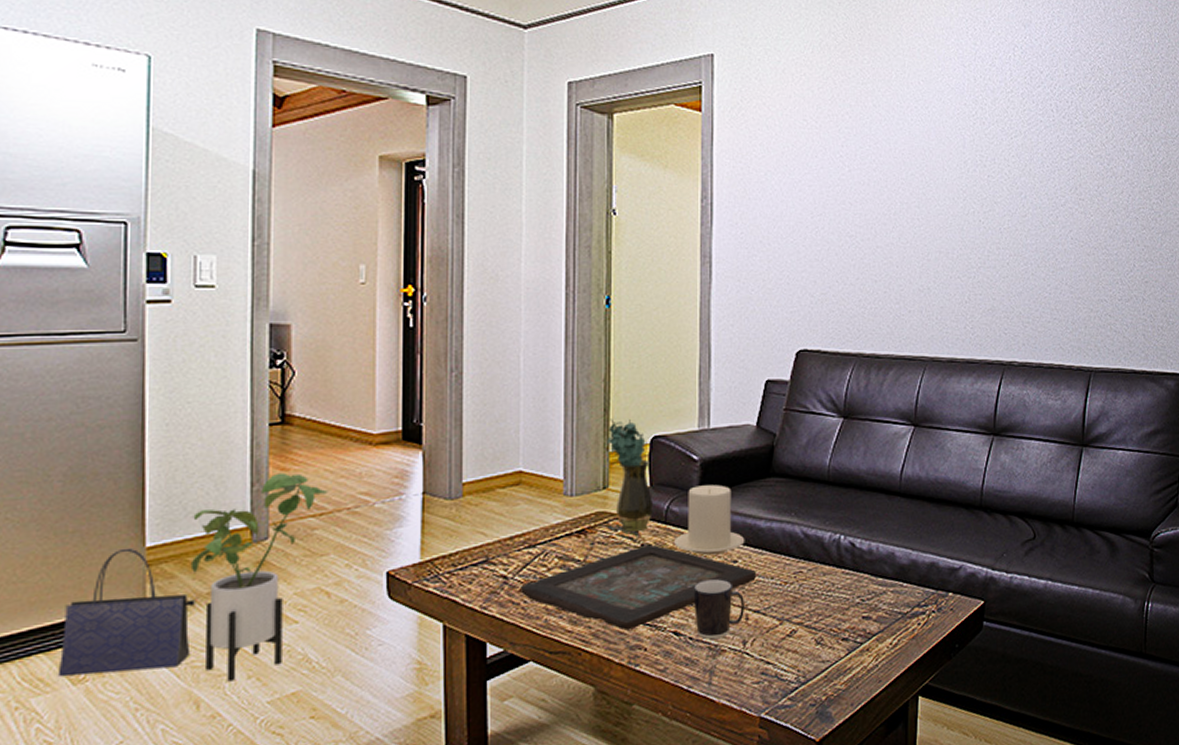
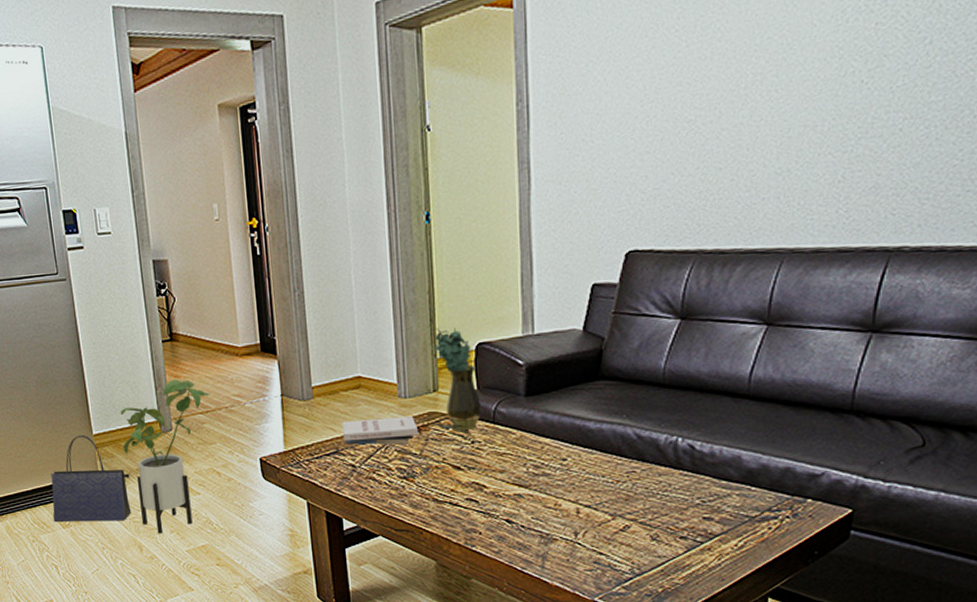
books: none [496,516,583,552] -> present [342,415,418,445]
decorative tray: present [521,544,756,631] -> none [367,441,586,516]
candle: present [674,485,745,556] -> none [503,387,574,453]
mug: present [693,579,746,640] -> none [523,475,576,529]

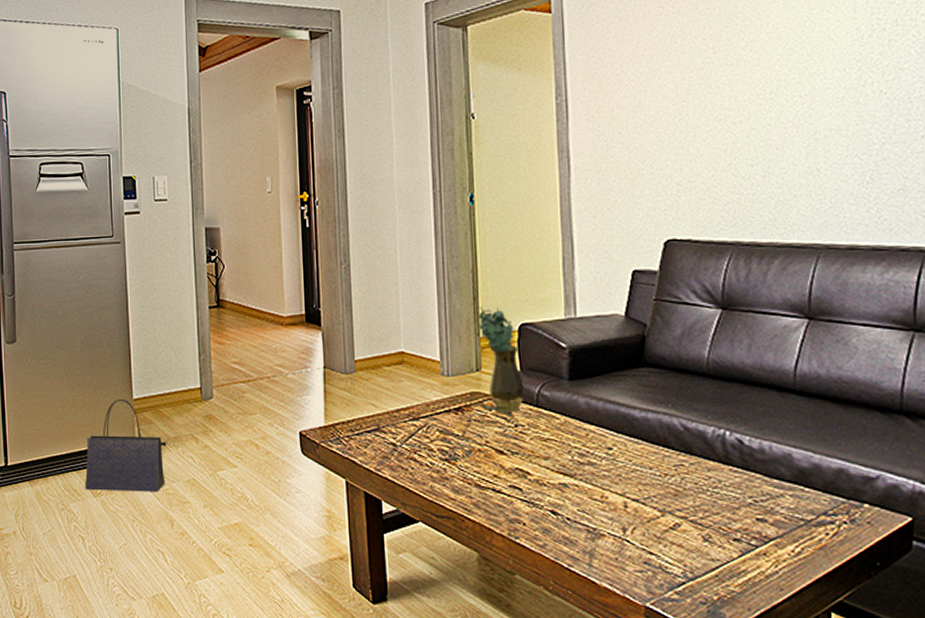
house plant: present [120,379,210,534] -> none [162,346,253,508]
books: present [342,415,418,445] -> none [384,394,460,425]

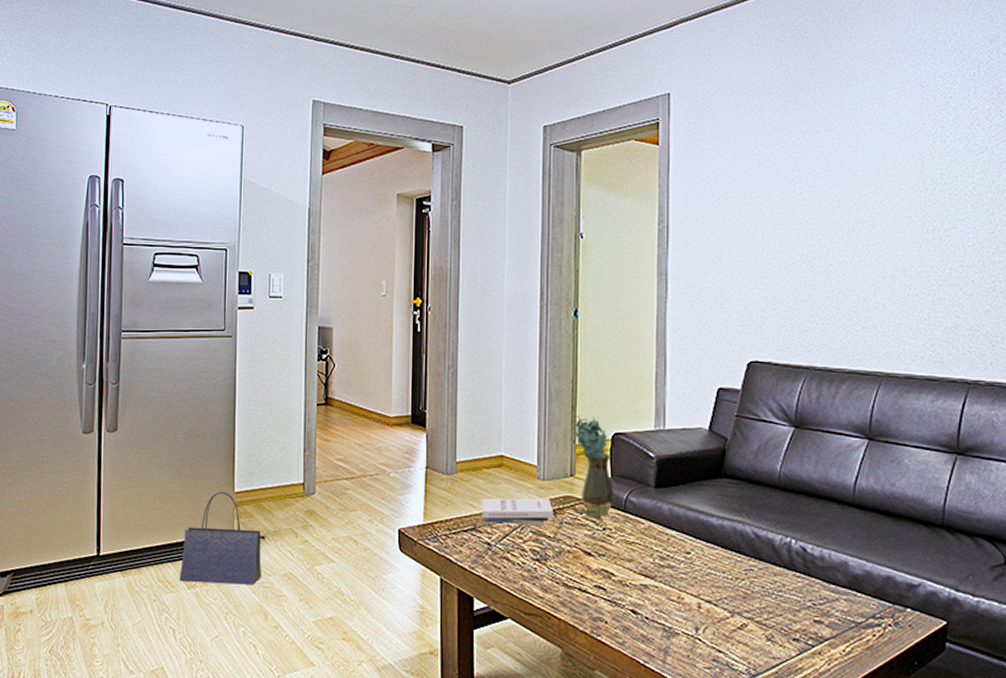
books: none [384,394,460,425] -> present [482,498,553,526]

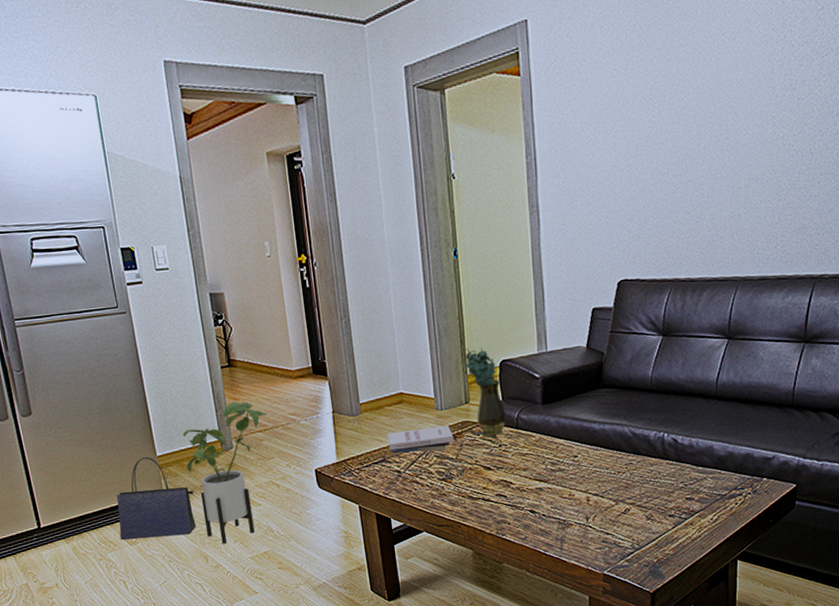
house plant: none [263,443,357,602] -> present [182,401,268,544]

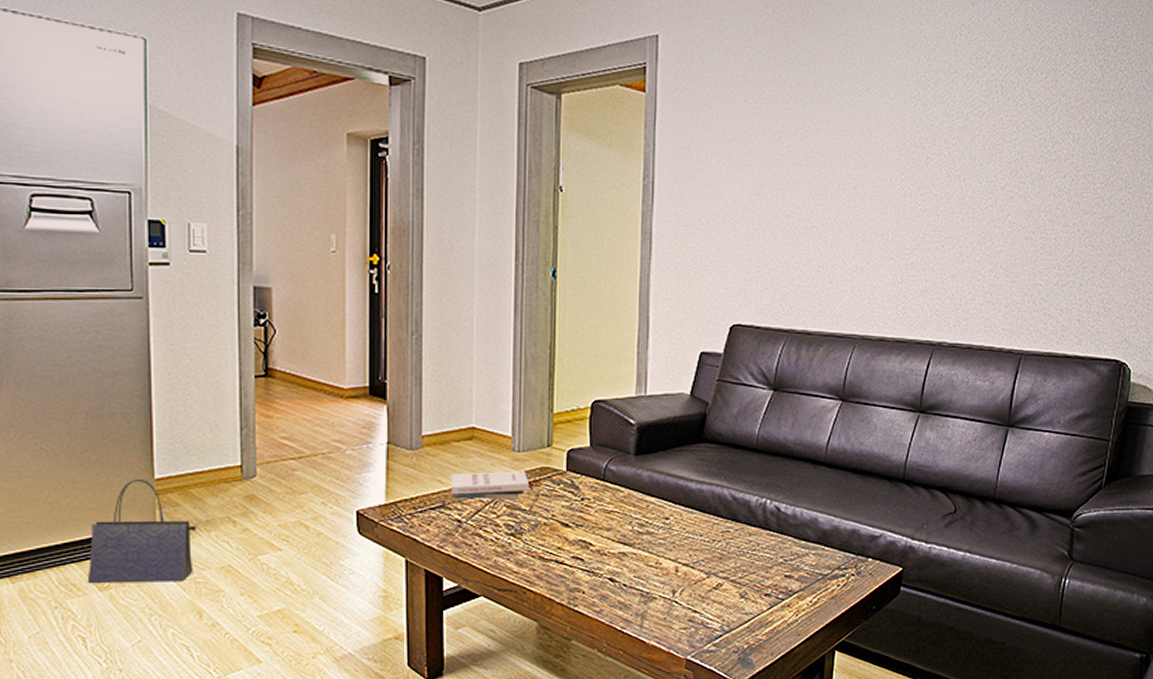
house plant: present [182,401,268,544] -> none [191,419,306,597]
vase: present [465,348,507,436] -> none [551,383,594,486]

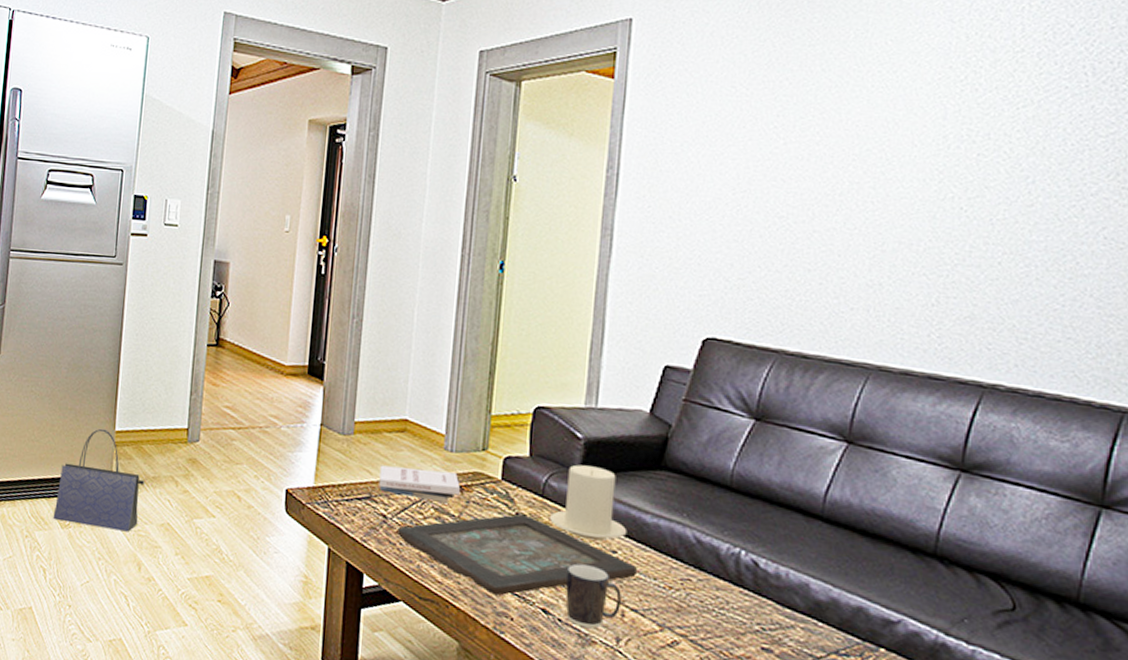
decorative tray: none [473,499,686,575] -> present [398,514,637,596]
candle: none [611,447,677,512] -> present [550,464,627,541]
mug: none [627,534,676,588] -> present [565,563,622,629]

